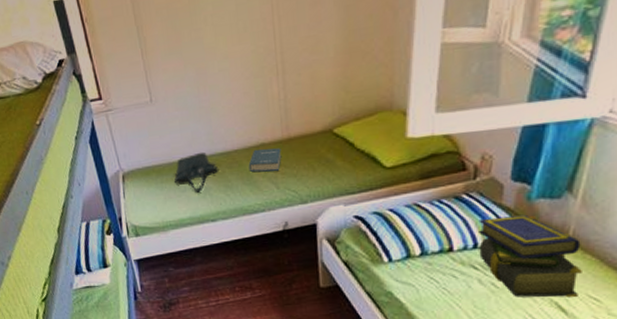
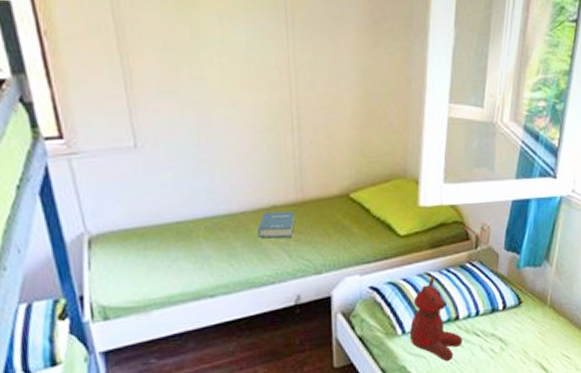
tote bag: present [173,151,218,193] -> none [161,212,220,262]
teddy bear: none [396,208,457,292] -> present [409,277,463,362]
stack of books: present [478,214,582,298] -> none [480,281,557,361]

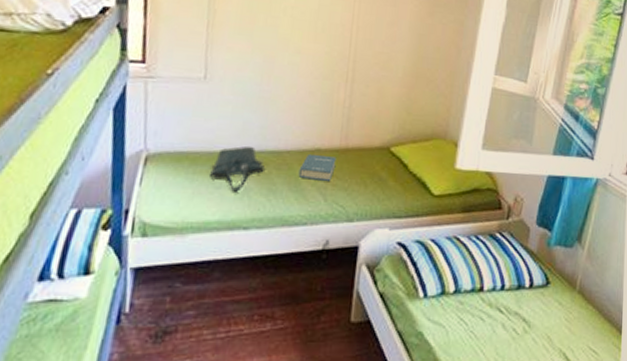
tote bag: none [161,212,220,262] -> present [208,145,264,192]
teddy bear: present [409,277,463,362] -> none [430,242,485,335]

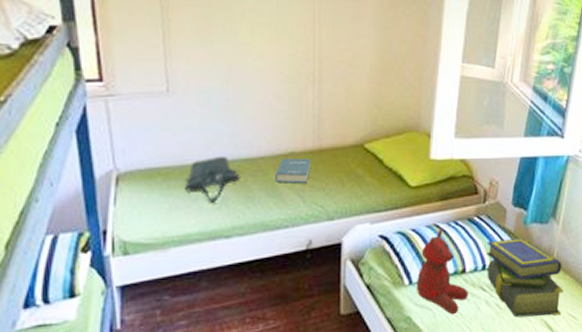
teddy bear: none [430,242,485,335] -> present [416,229,468,315]
stack of books: none [505,259,585,348] -> present [487,237,563,318]

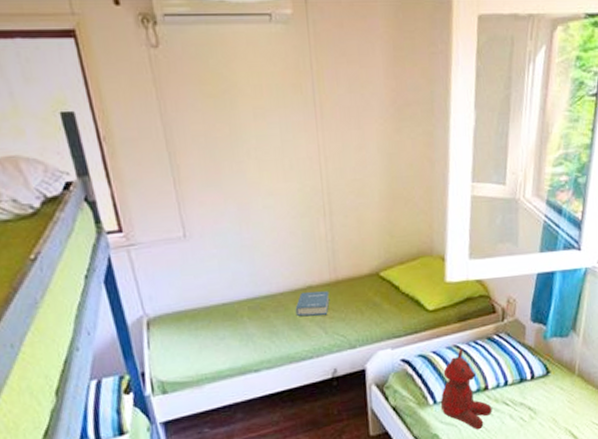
tote bag: present [184,155,240,203] -> none [210,294,262,340]
stack of books: present [487,237,563,318] -> none [507,352,587,429]

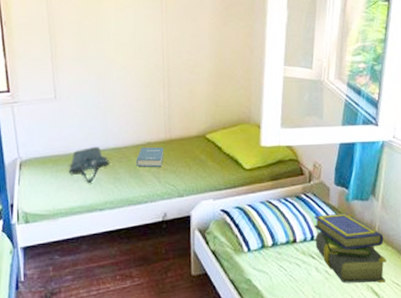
tote bag: none [210,294,262,340] -> present [68,146,109,183]
teddy bear: present [440,349,492,430] -> none [253,205,300,279]
stack of books: none [507,352,587,429] -> present [314,212,387,283]

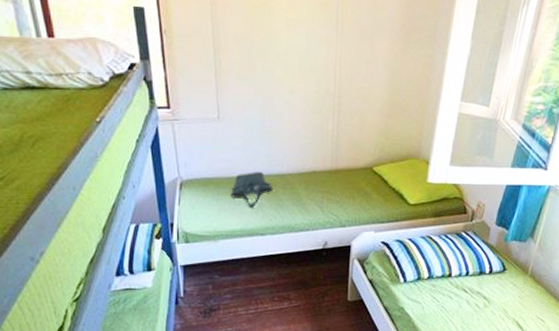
hardback book: present [136,147,164,167] -> none [299,175,329,196]
stack of books: present [314,212,387,283] -> none [469,252,536,317]

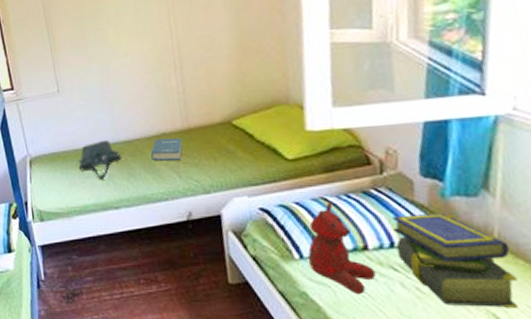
hardback book: none [299,175,329,196] -> present [150,138,183,161]
teddy bear: none [409,240,453,309] -> present [308,202,376,295]
stack of books: none [469,252,536,317] -> present [391,212,518,308]

